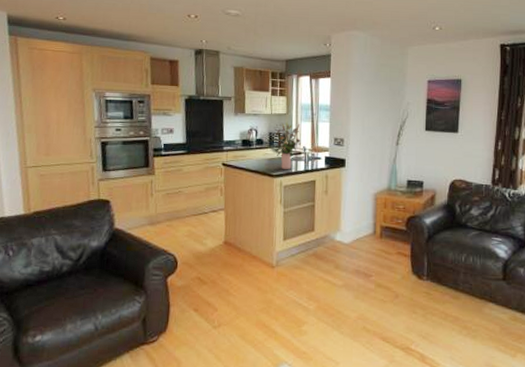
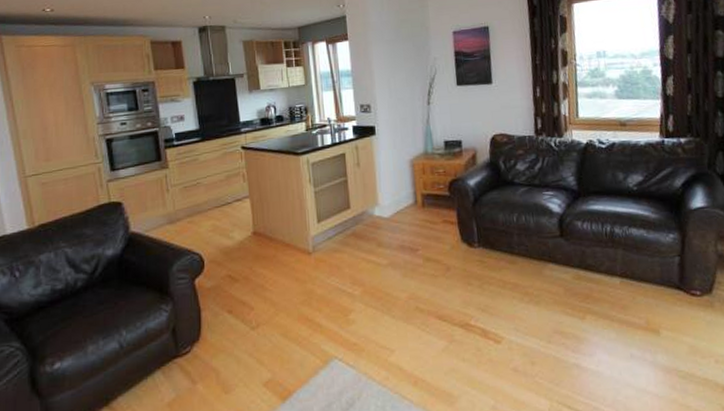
bouquet: present [270,122,301,170] -> none [292,93,325,146]

